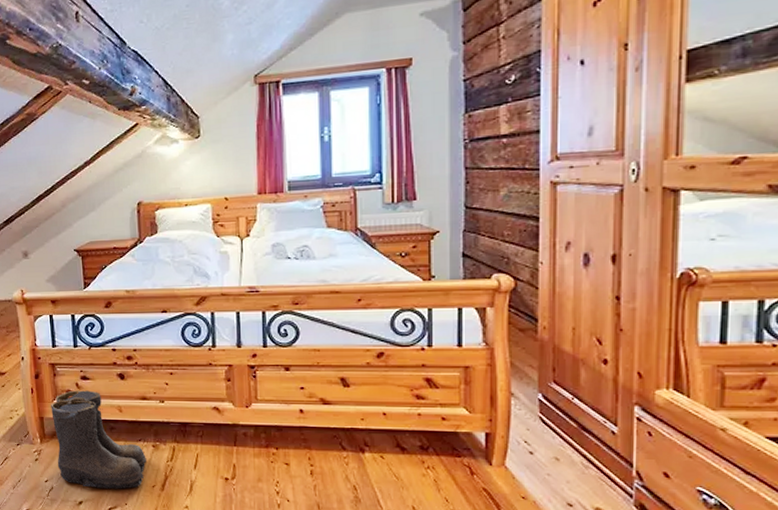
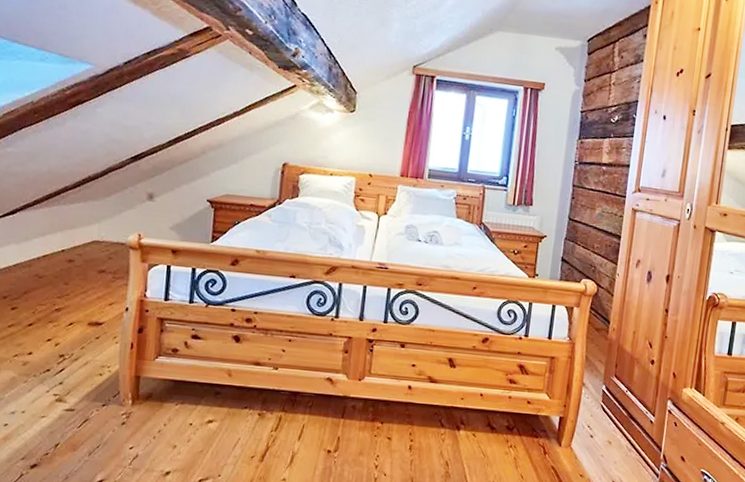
boots: present [51,390,147,489] -> none [147,349,250,459]

